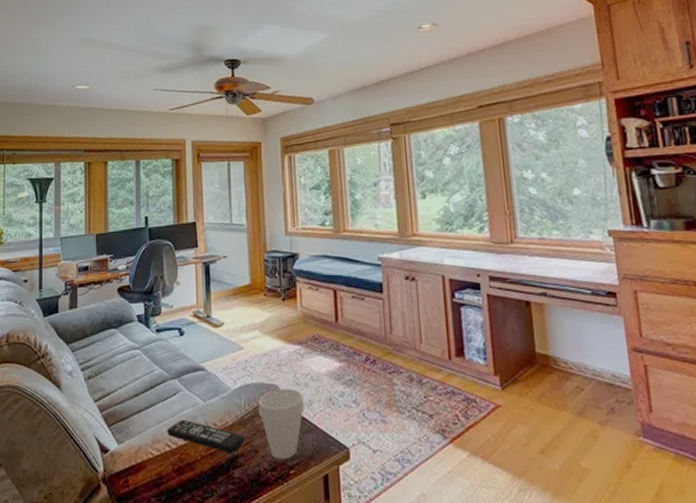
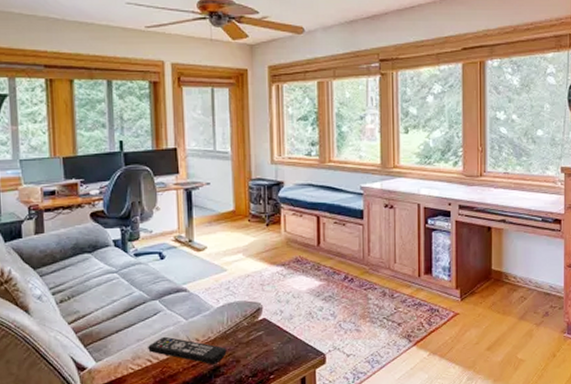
cup: present [258,389,304,459] -> none [241,305,285,367]

